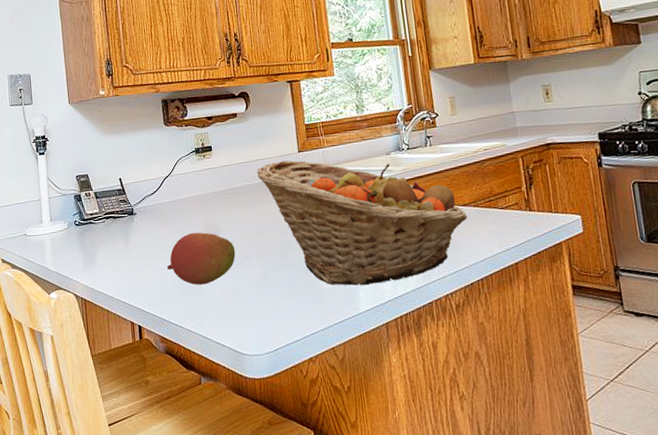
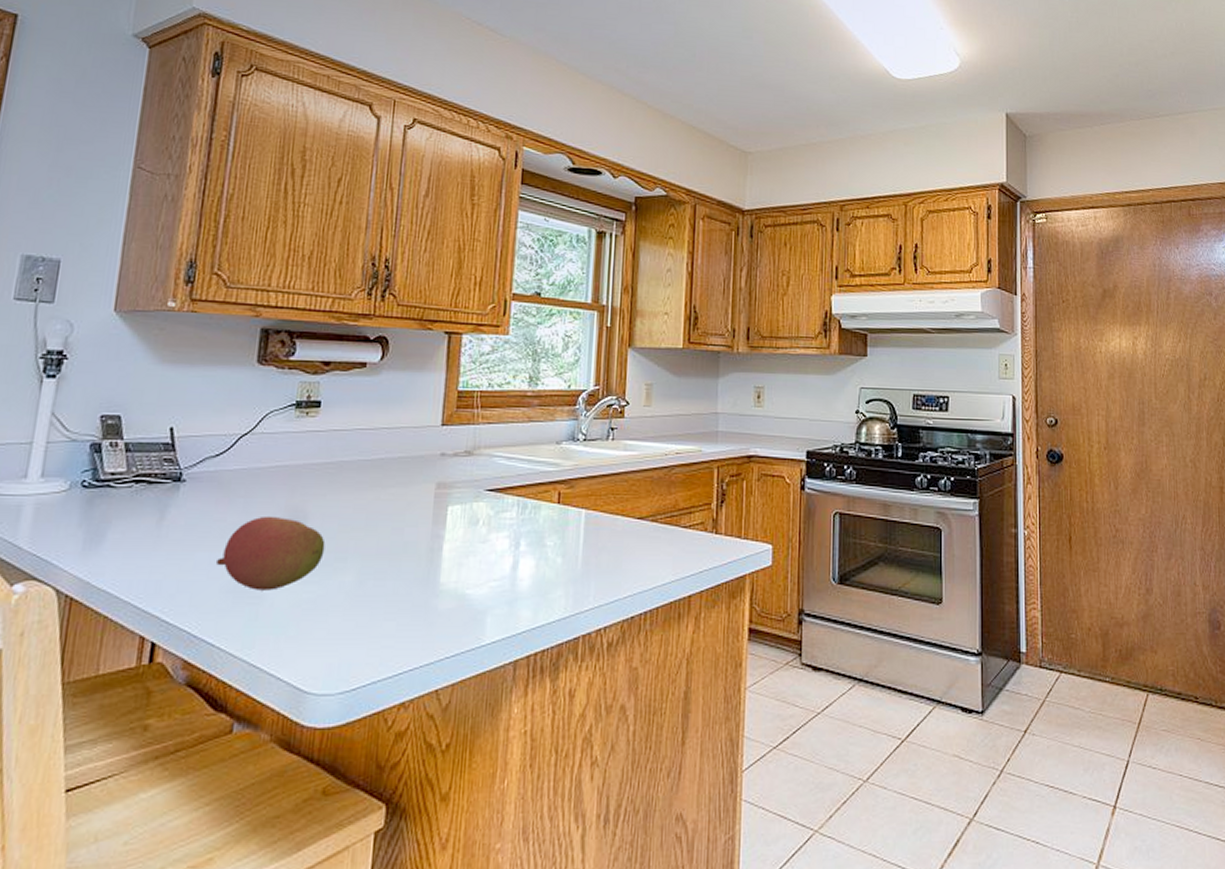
fruit basket: present [257,160,467,286] -> none [378,433,641,610]

